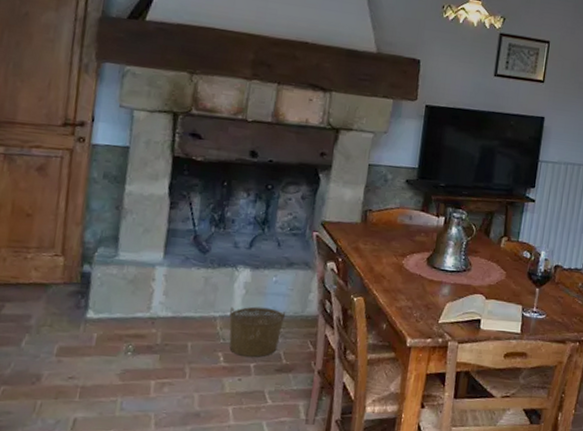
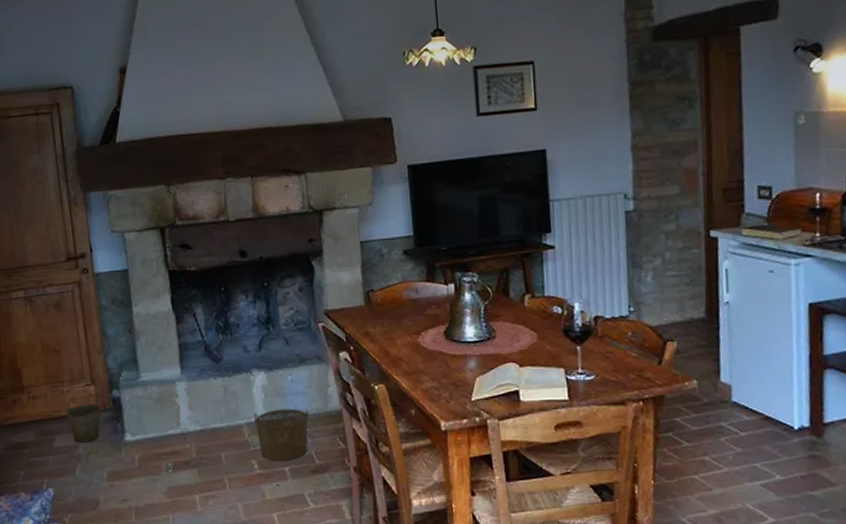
bucket: none [24,259,67,314] -> present [65,390,101,443]

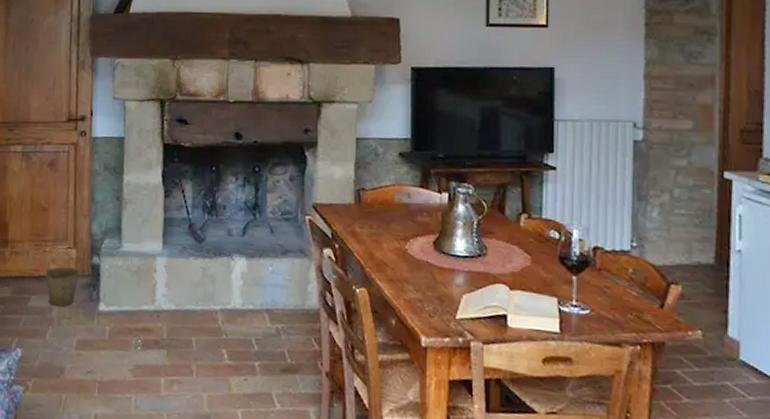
basket: present [254,408,309,461] -> none [230,299,286,355]

